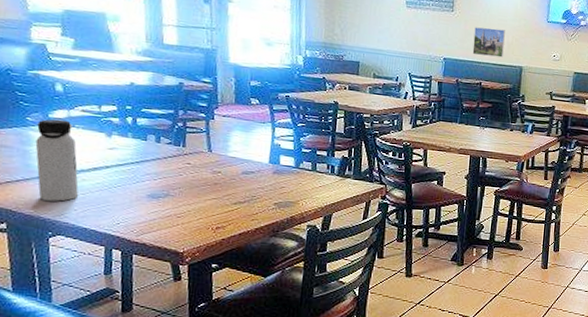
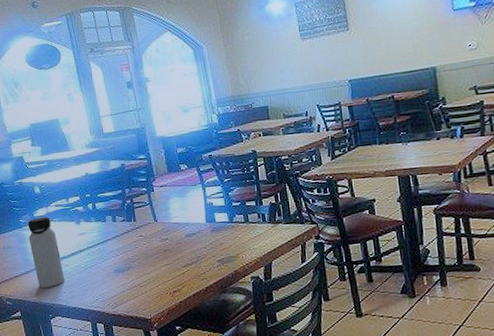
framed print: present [472,27,505,58] -> none [374,33,411,69]

